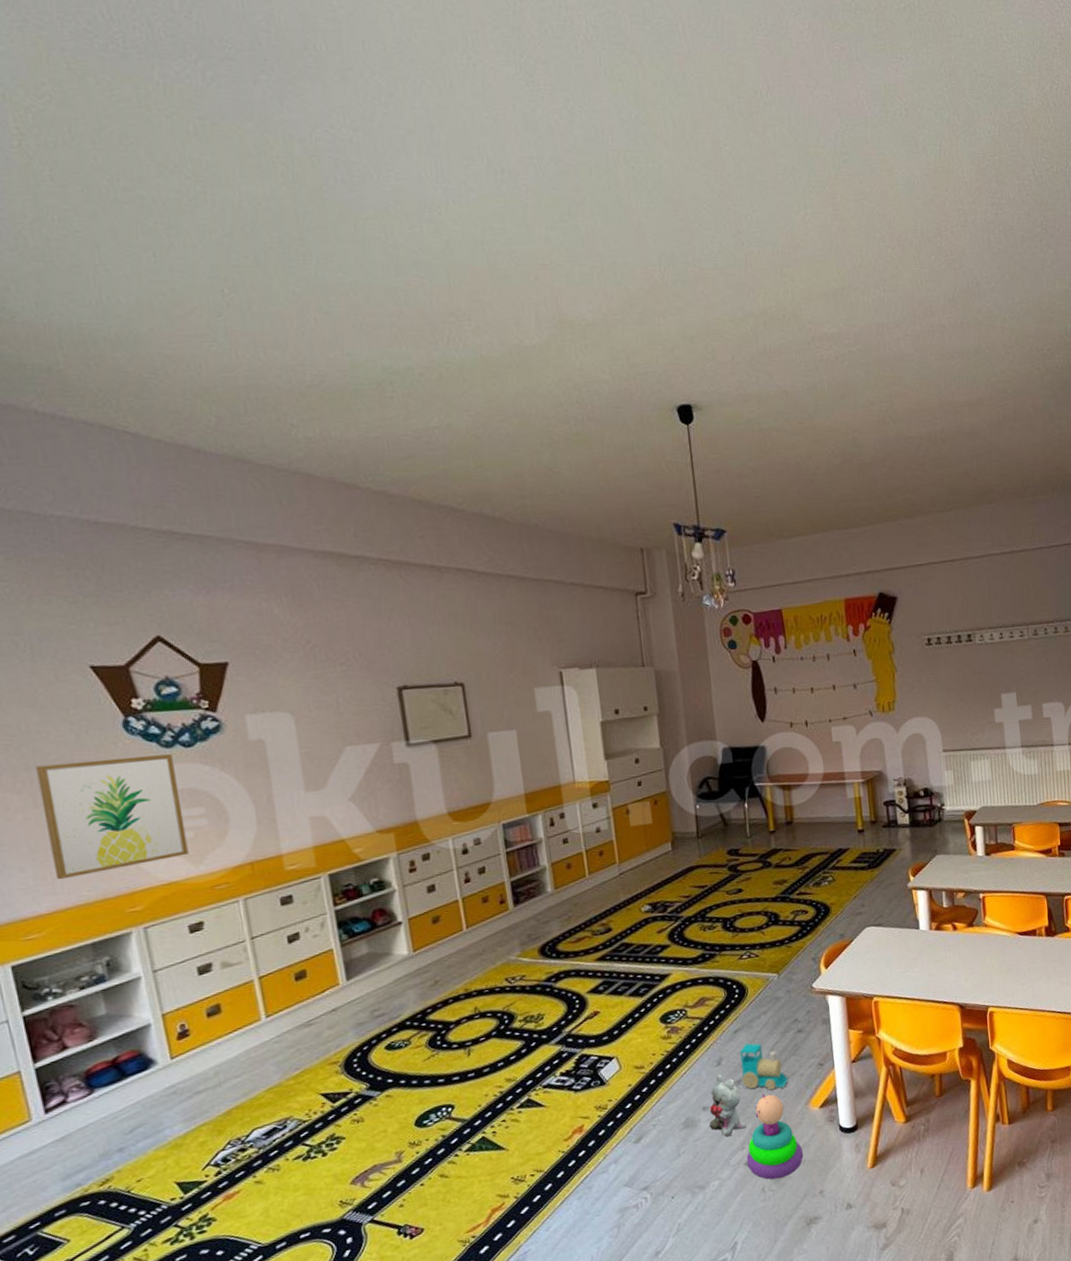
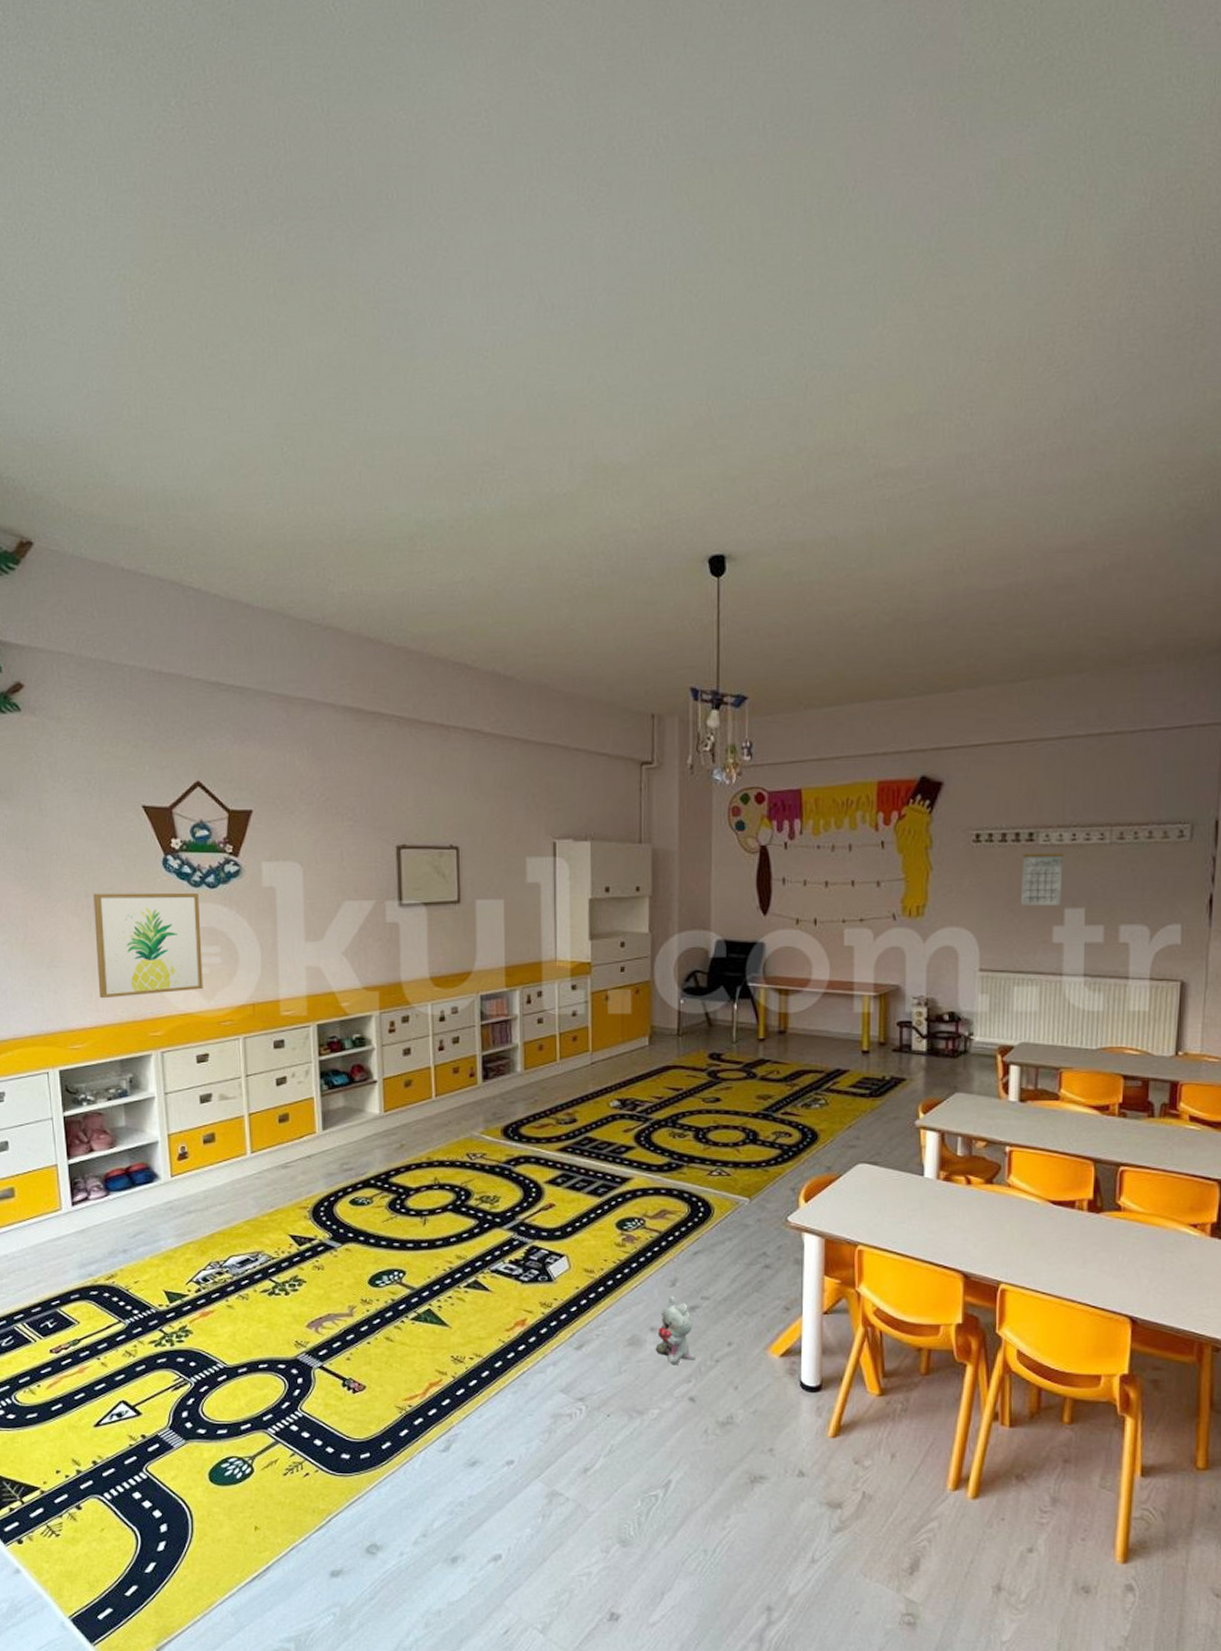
toy train: present [740,1043,789,1091] -> none [697,1269,749,1326]
stacking toy: present [746,1093,803,1180] -> none [691,1327,755,1423]
calendar: none [965,648,998,695] -> present [1020,852,1063,906]

